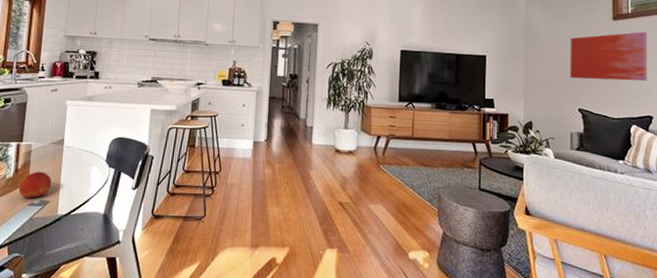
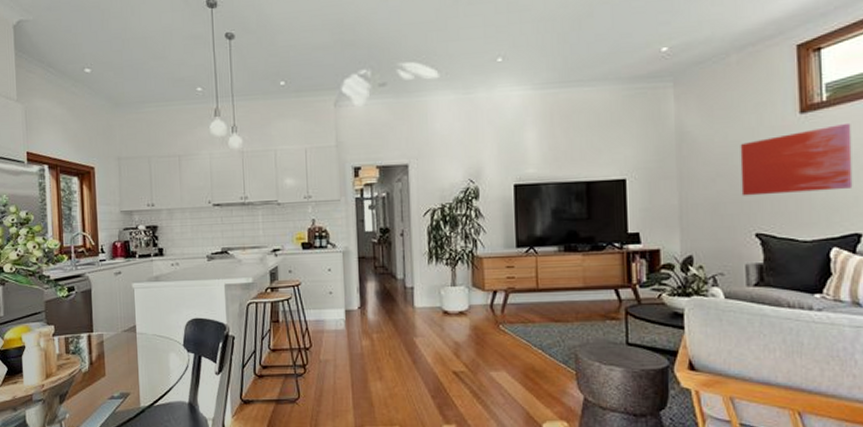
fruit: present [18,171,52,199] -> none [96,362,130,393]

